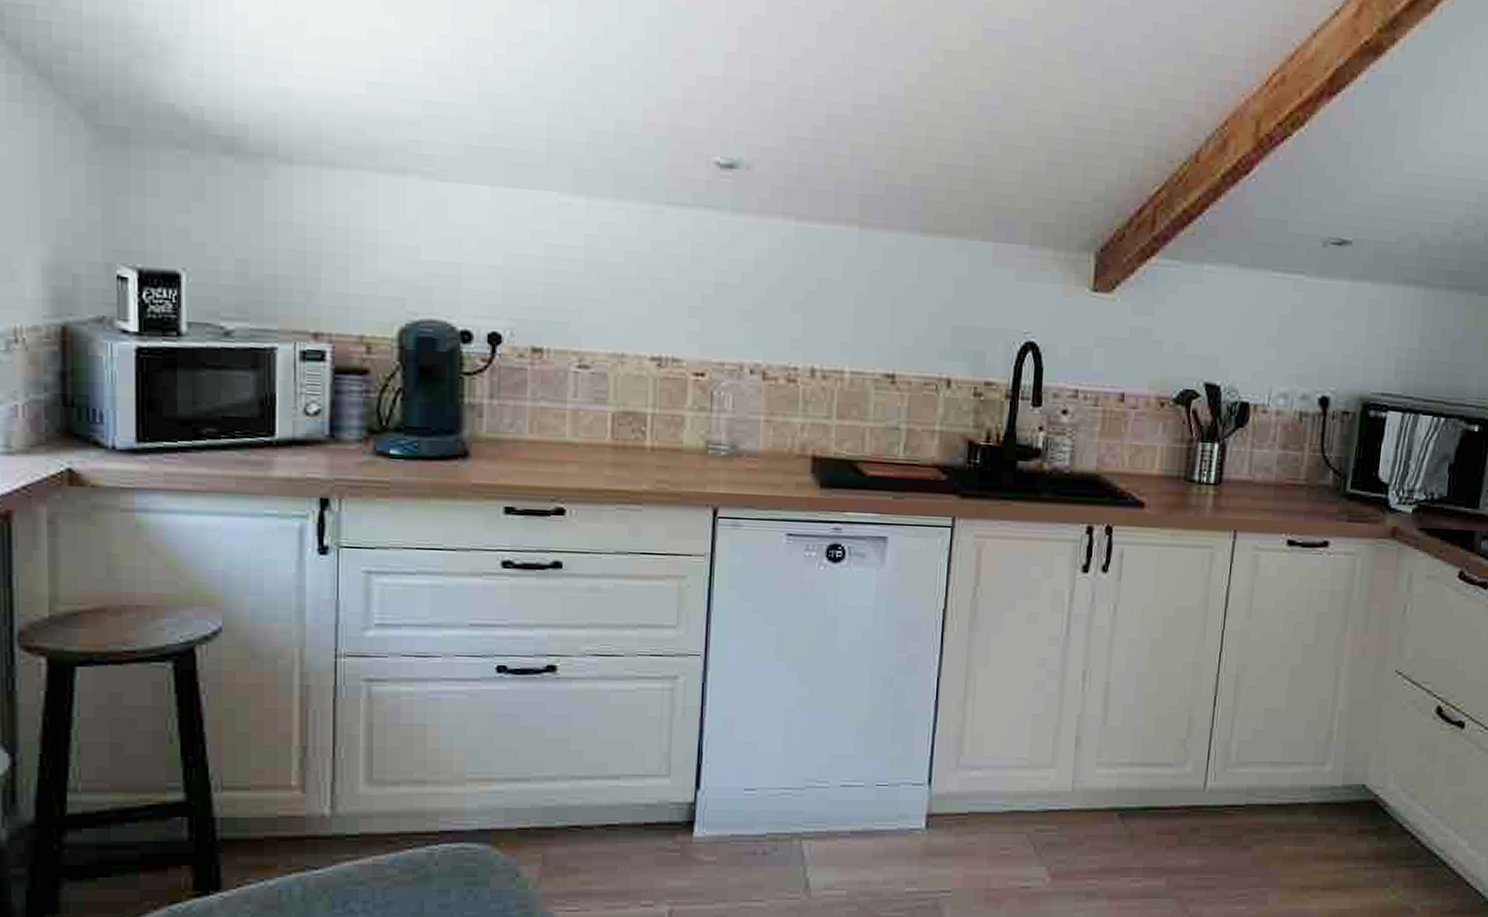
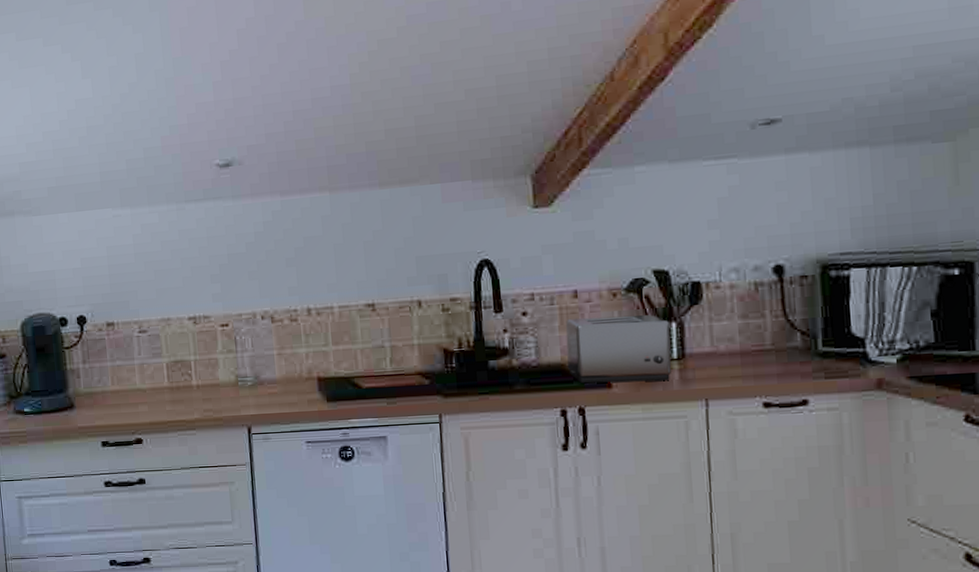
toaster: none [1102,424,1213,507] -> present [565,315,672,384]

